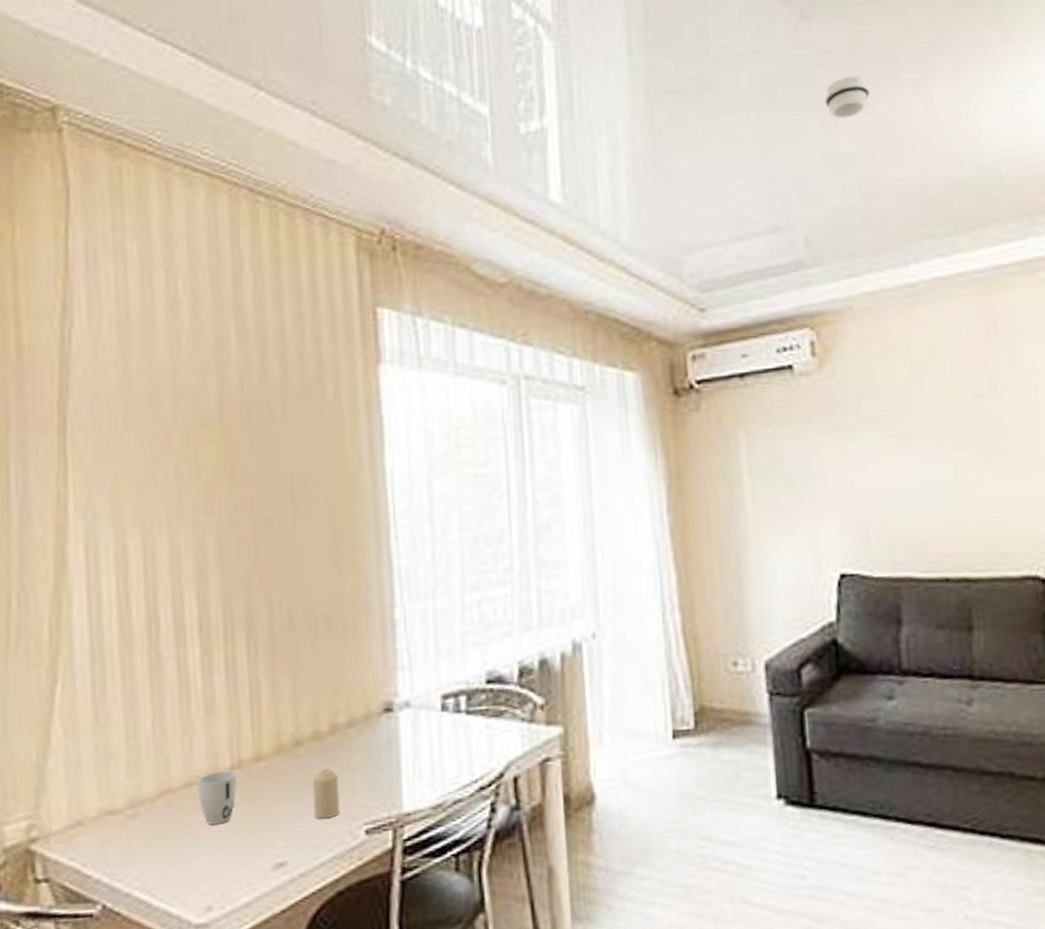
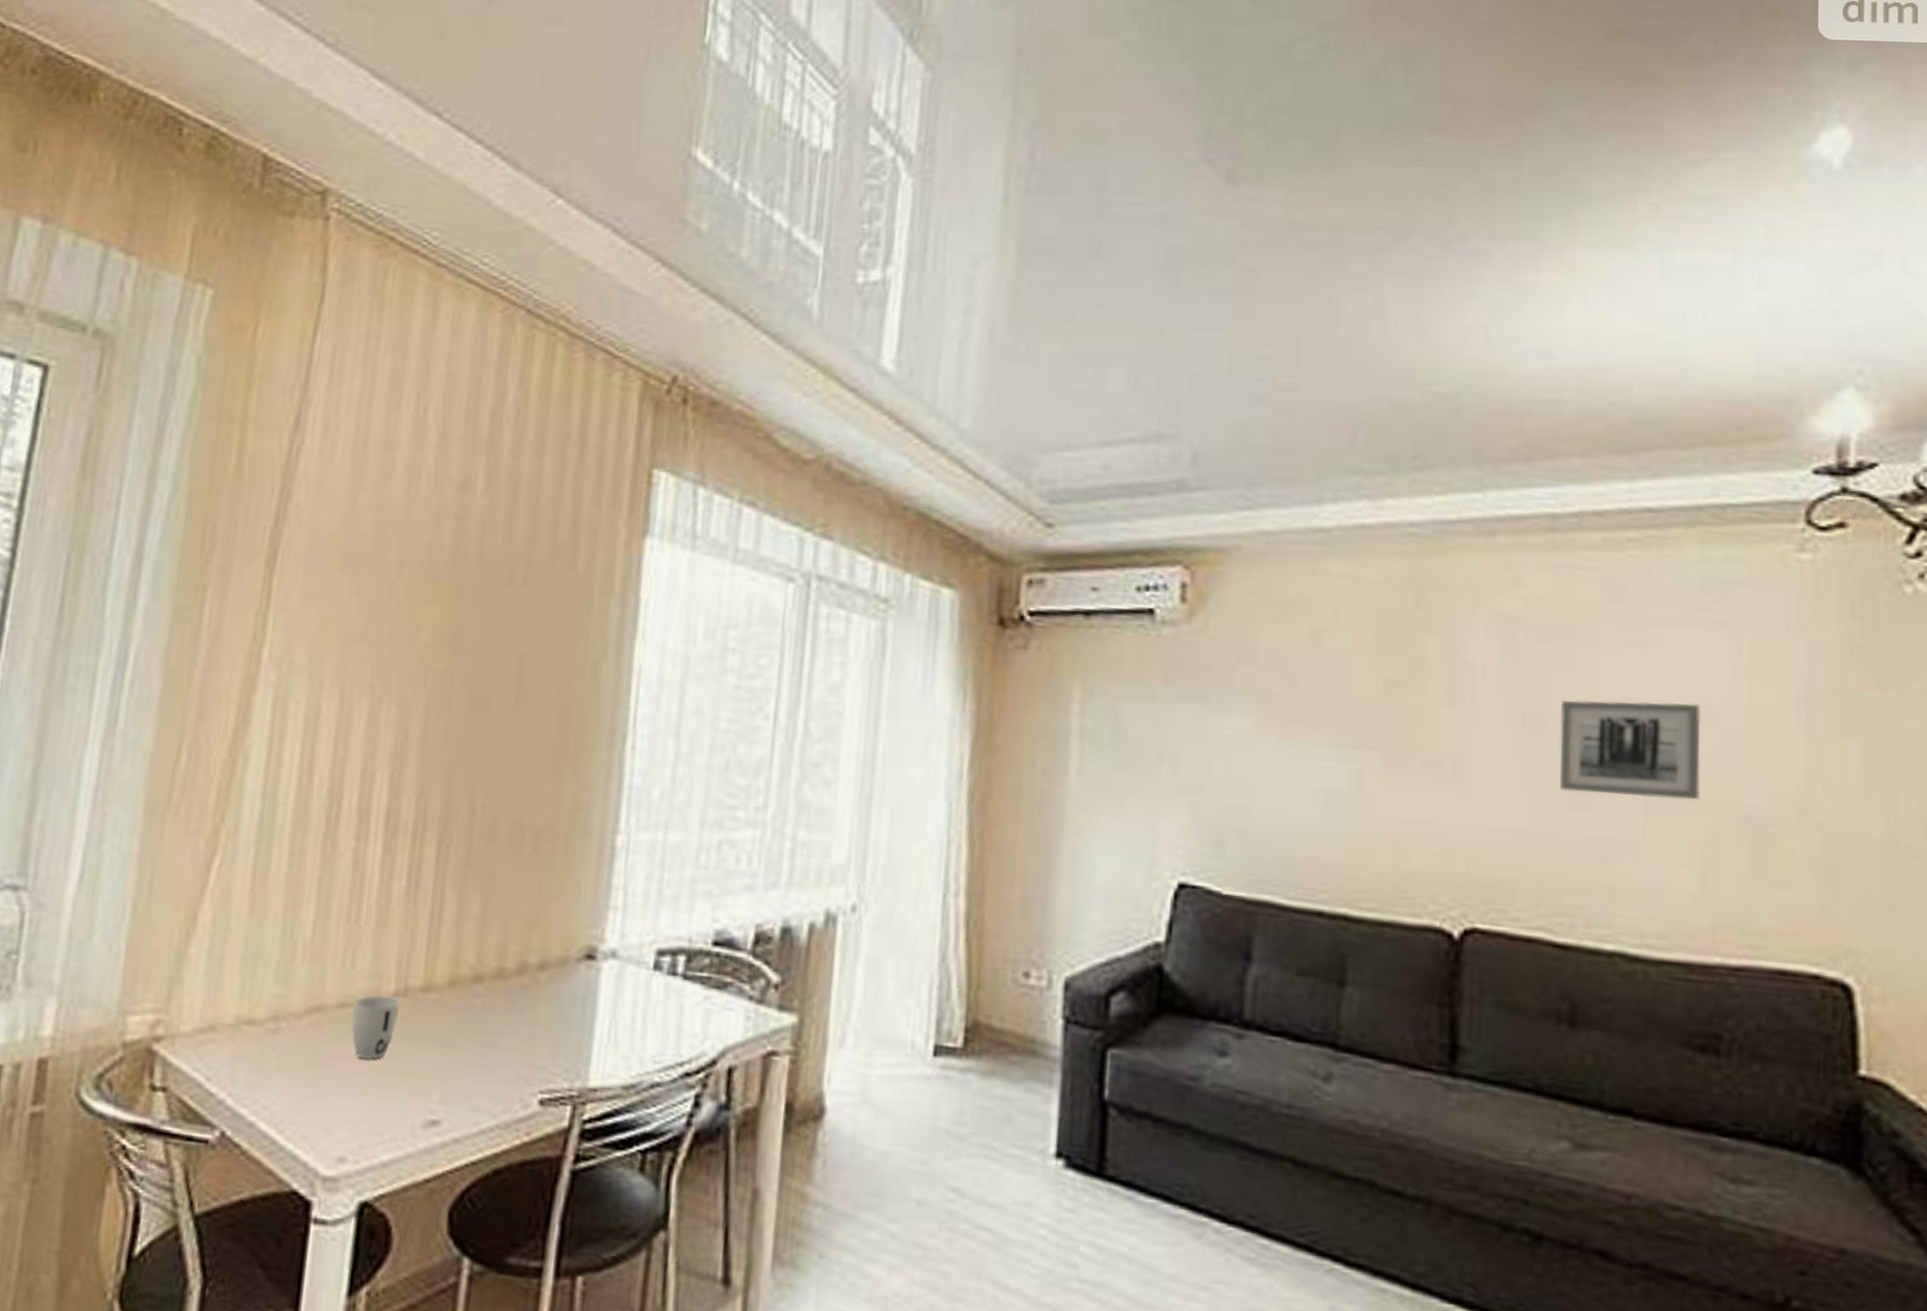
candle: present [312,768,340,819] -> none [482,1014,518,1077]
smoke detector: present [824,76,870,119] -> none [1242,260,1302,312]

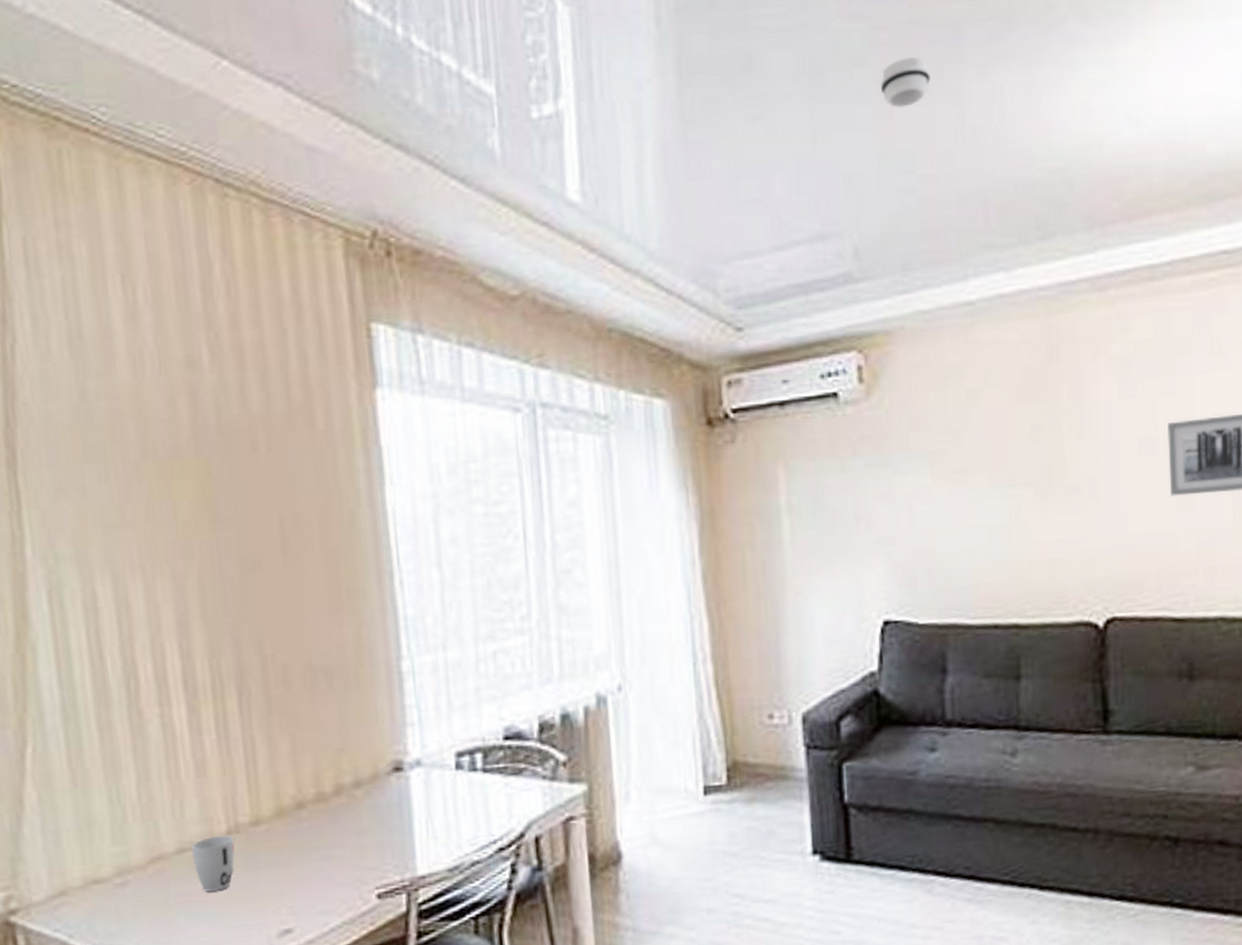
smoke detector: none [1242,260,1302,312] -> present [880,57,930,109]

